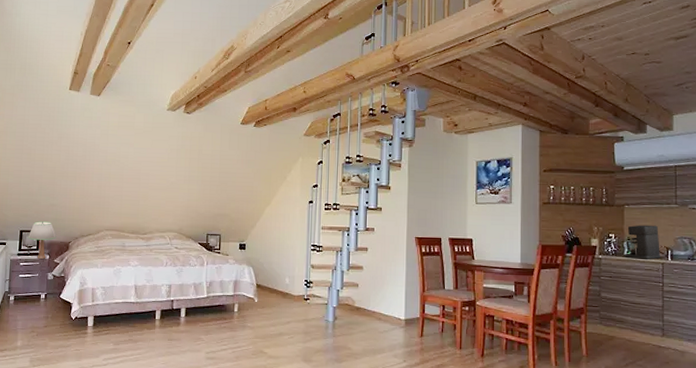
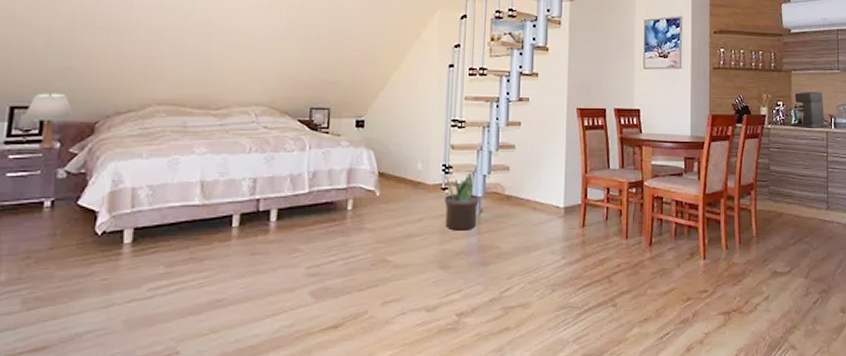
planter: none [306,286,334,333] -> present [444,172,479,231]

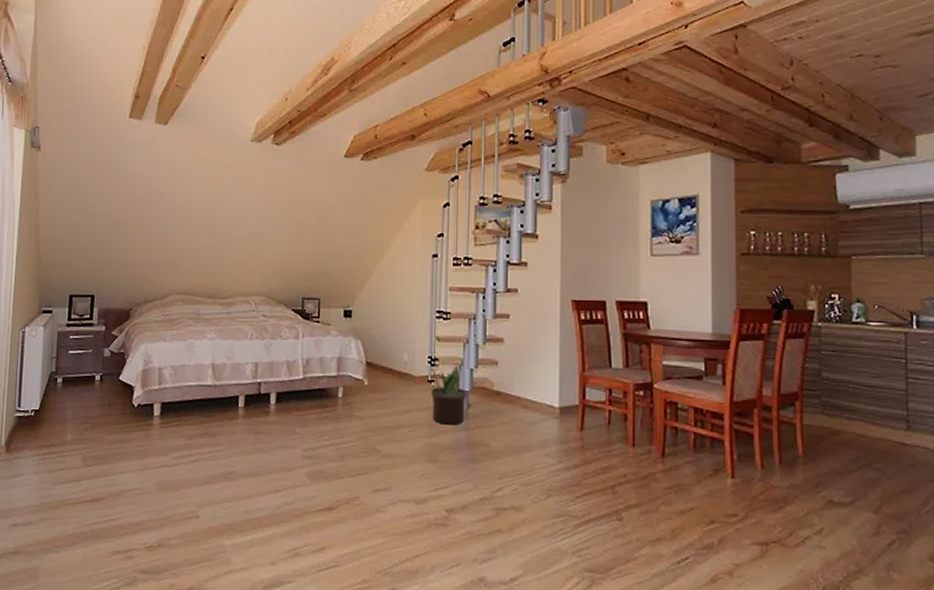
table lamp: present [23,93,74,149] -> none [79,283,114,332]
coffee maker: present [792,91,825,129] -> none [853,281,902,329]

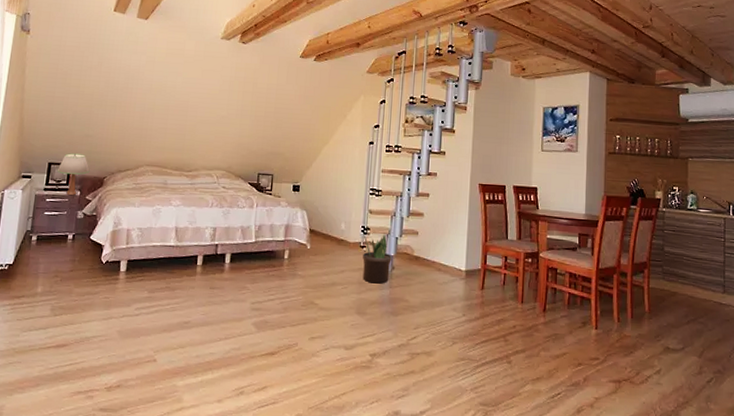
table lamp: none [79,283,114,332] -> present [56,153,90,196]

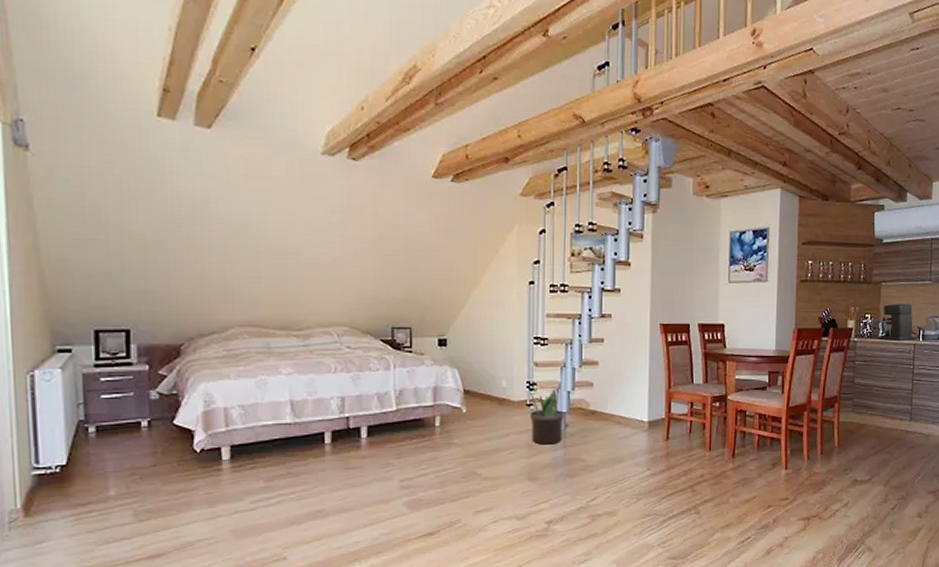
table lamp: present [56,153,90,196] -> none [108,316,158,372]
coffee maker: none [688,178,722,215] -> present [879,303,913,342]

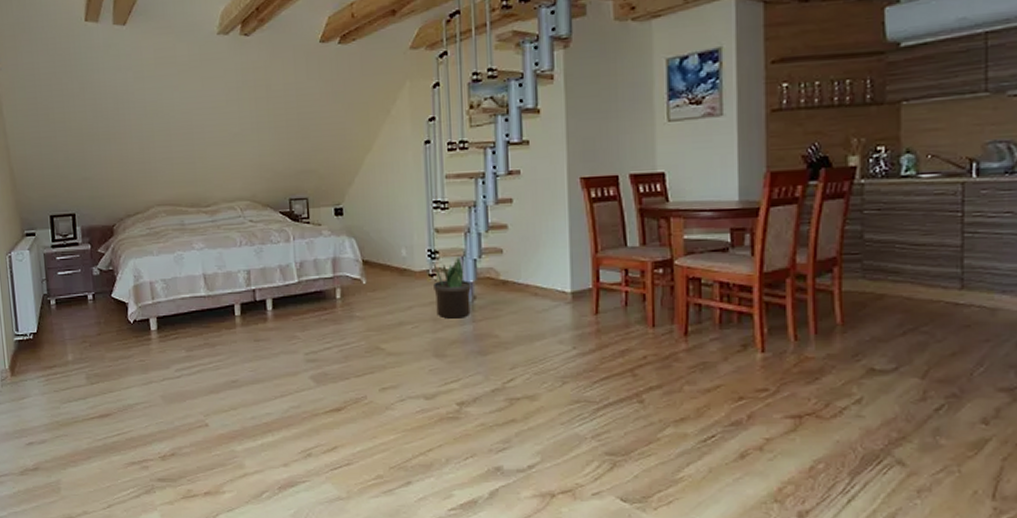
coffee maker: present [879,303,913,342] -> none [901,126,959,181]

